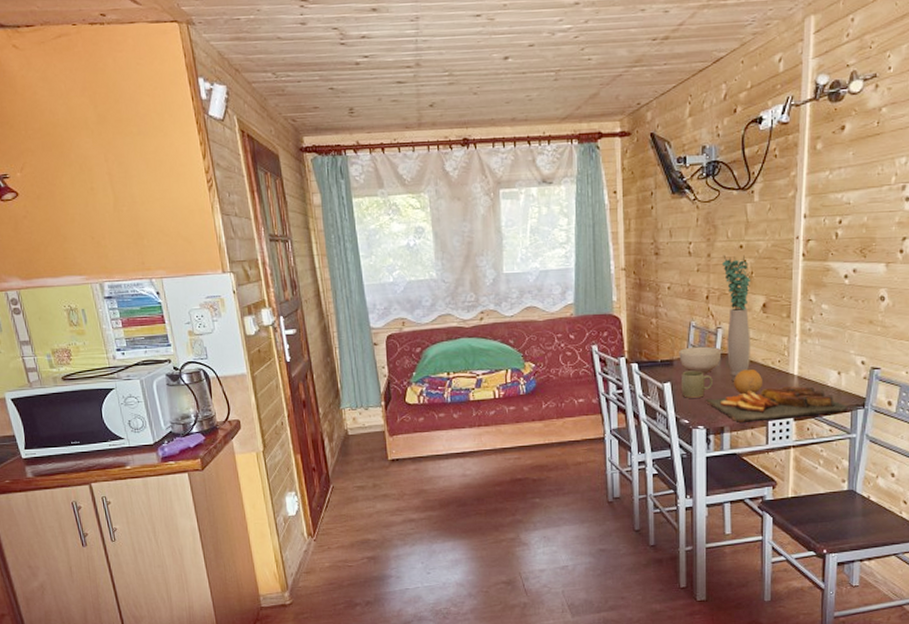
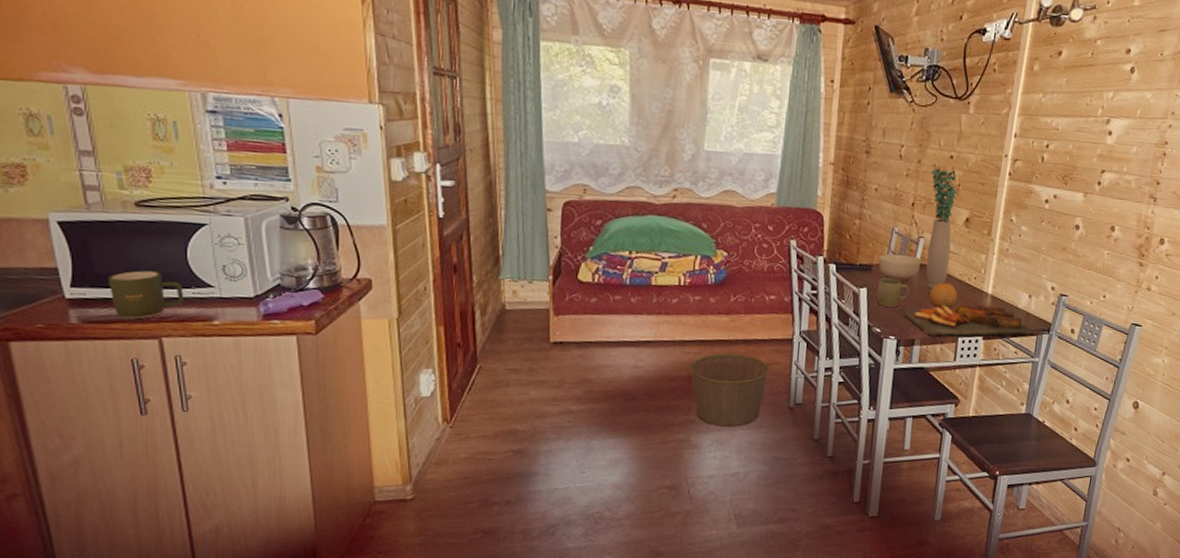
mug: none [49,431,104,471] -> present [107,270,184,320]
basket: none [510,456,586,524] -> present [688,353,770,427]

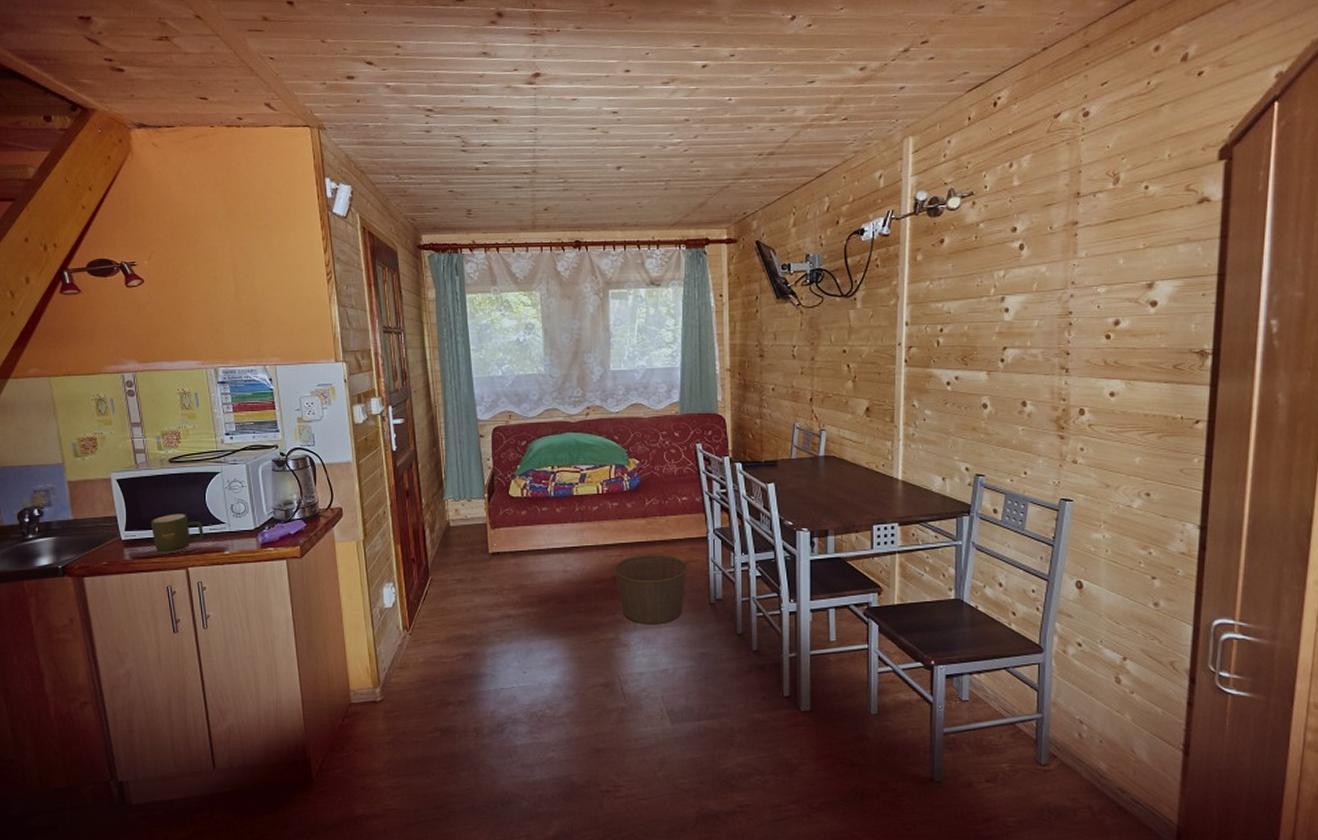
mug: present [876,277,909,307] -> none [784,472,817,499]
bowl: present [878,253,921,283] -> none [783,448,826,476]
food platter: present [899,303,1035,337] -> none [809,491,953,526]
vase: present [925,163,958,295] -> none [825,359,855,485]
fruit: present [929,282,958,309] -> none [838,471,868,498]

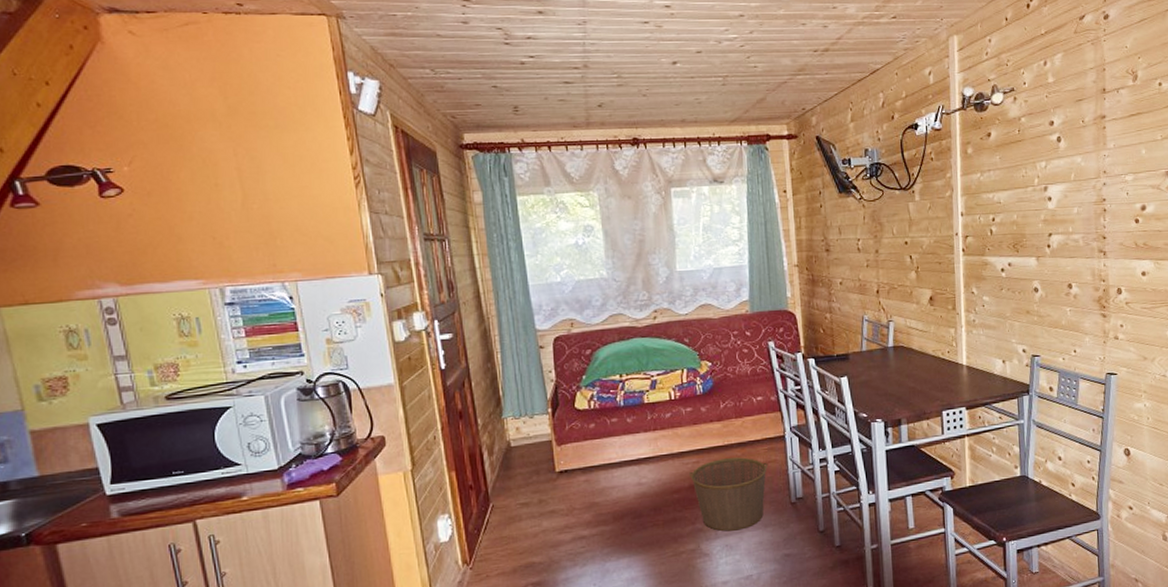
mug: present [150,514,204,554] -> none [143,458,214,507]

